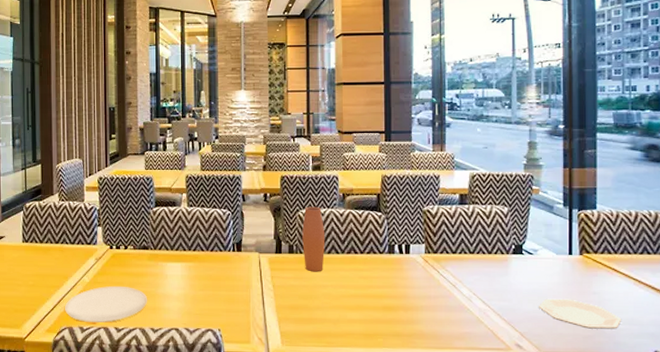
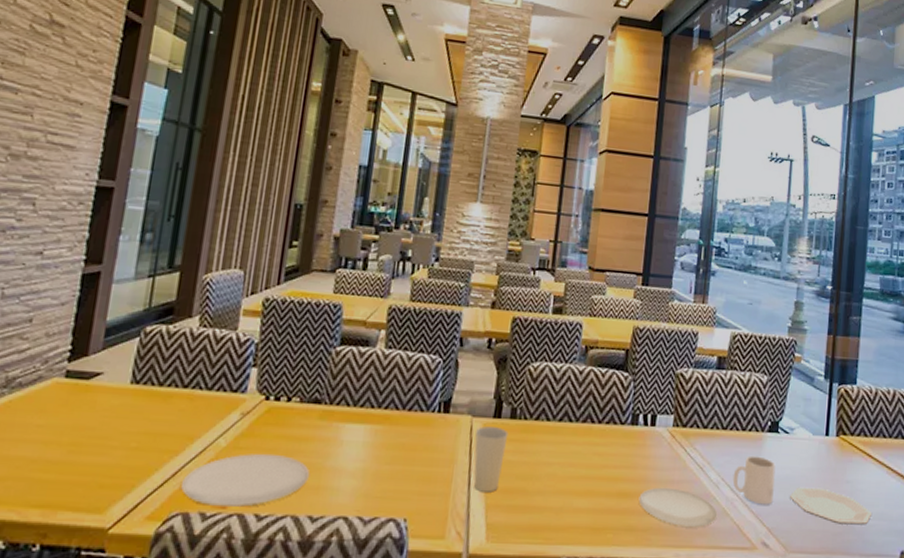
cup: none [264,260,289,309] -> present [474,426,509,492]
vase: present [302,206,326,272] -> none [528,359,559,445]
plate: none [401,302,473,334] -> present [638,487,718,528]
cup: none [483,274,523,314] -> present [732,455,776,505]

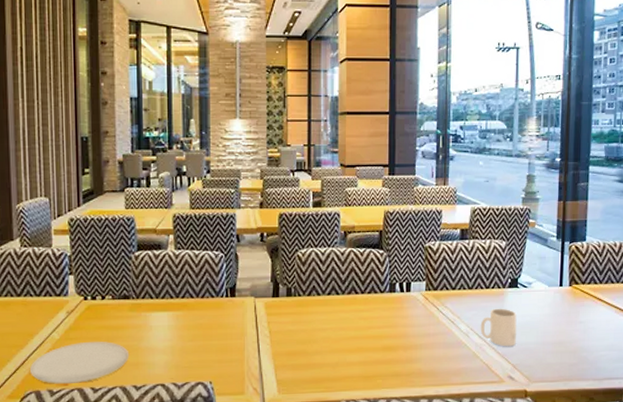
cup: present [474,426,509,492] -> none [260,304,287,356]
plate: present [638,487,718,528] -> none [401,339,469,370]
plate: present [790,487,873,525] -> none [531,329,603,357]

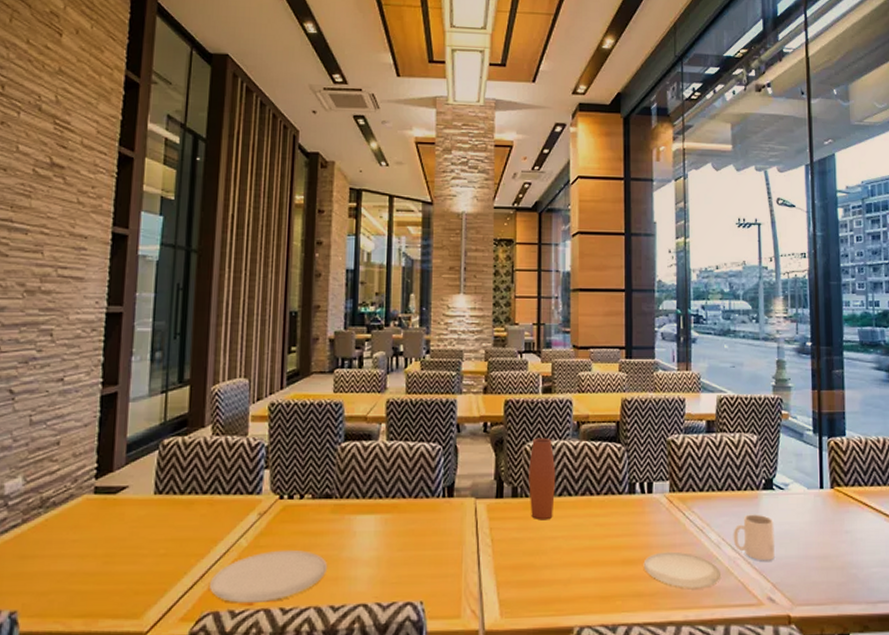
vase: none [301,245,326,315] -> present [529,437,556,520]
plate: none [401,339,469,370] -> present [643,551,722,590]

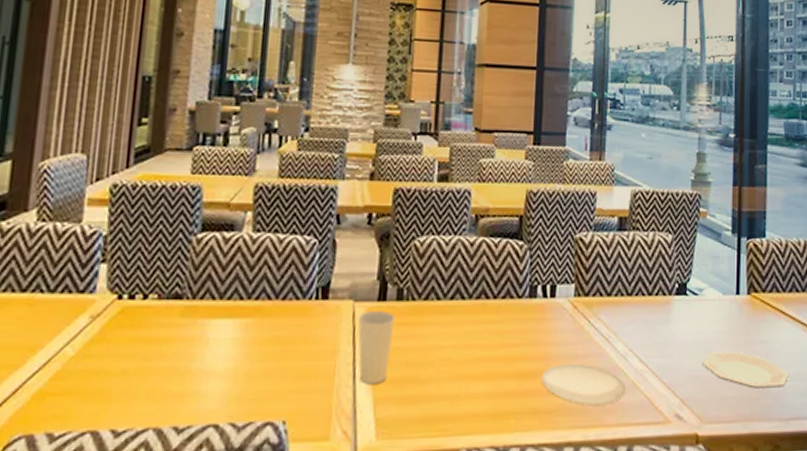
plate: present [210,549,328,604] -> none [23,359,174,426]
cup: none [480,507,512,570] -> present [358,311,395,384]
vase: present [529,437,556,520] -> none [416,232,449,327]
cup: present [733,514,775,561] -> none [641,322,686,374]
plate: none [791,540,875,574] -> present [702,351,789,389]

